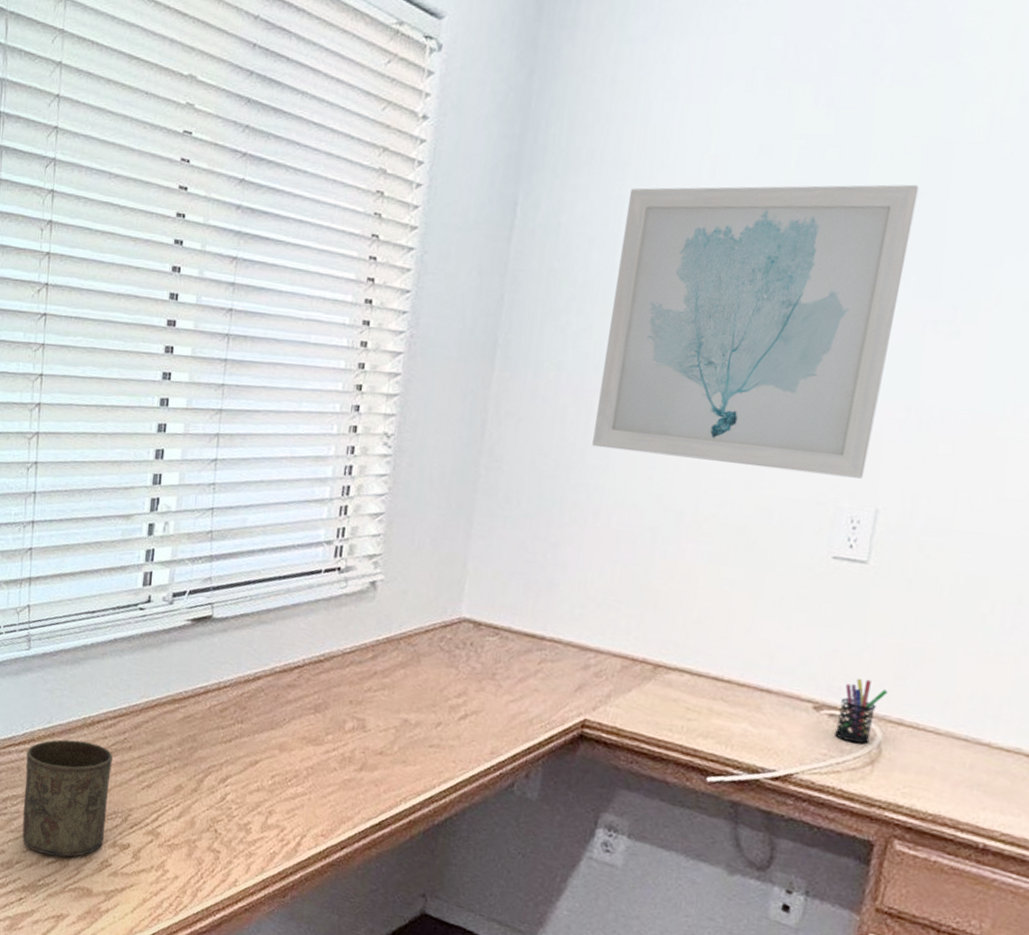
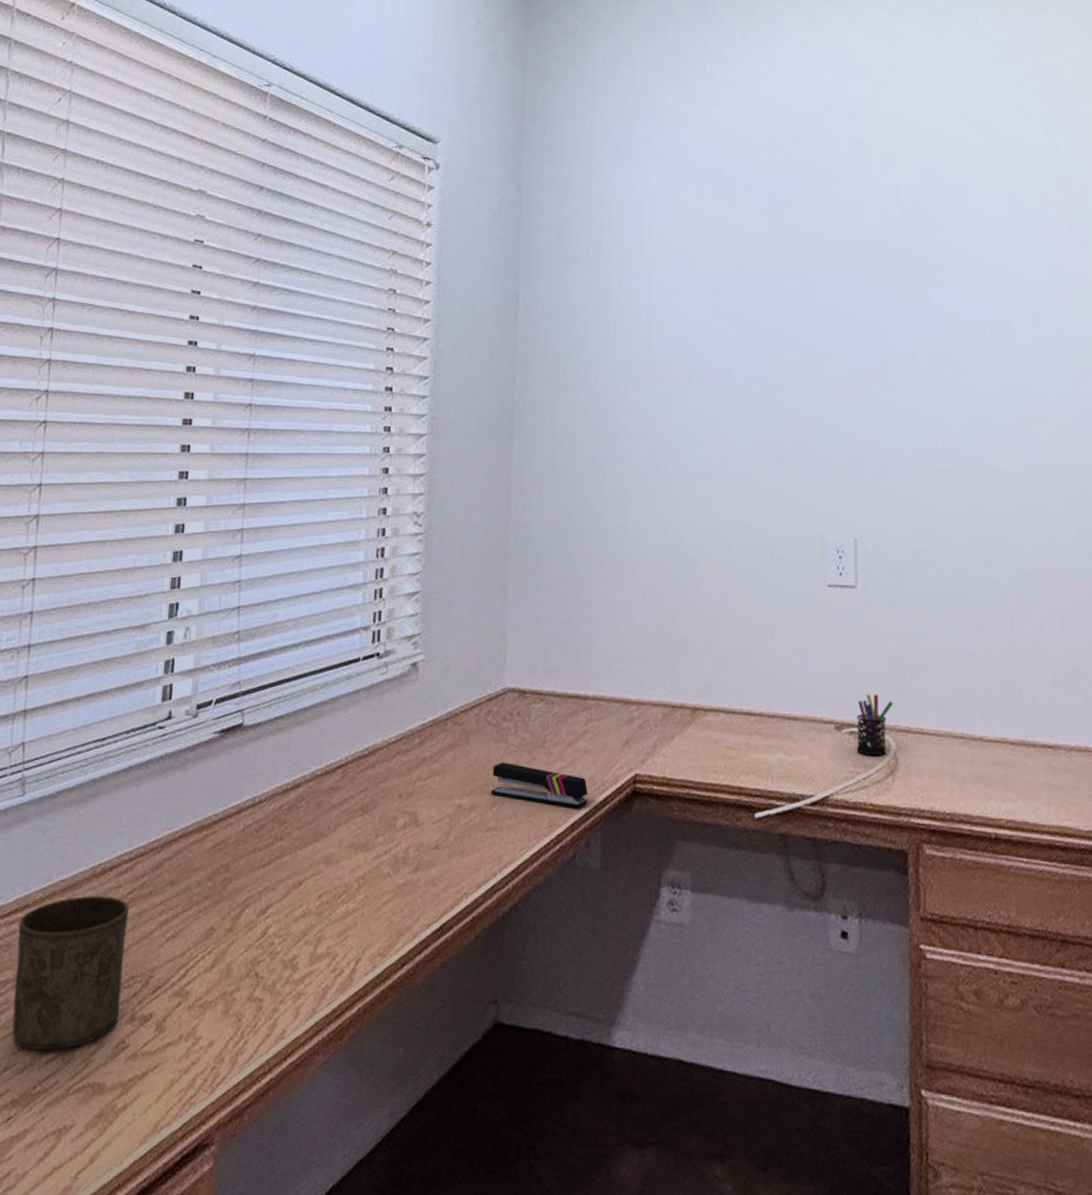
stapler: none [436,686,534,742] -> present [490,762,588,809]
wall art: present [592,184,919,479] -> none [610,270,841,513]

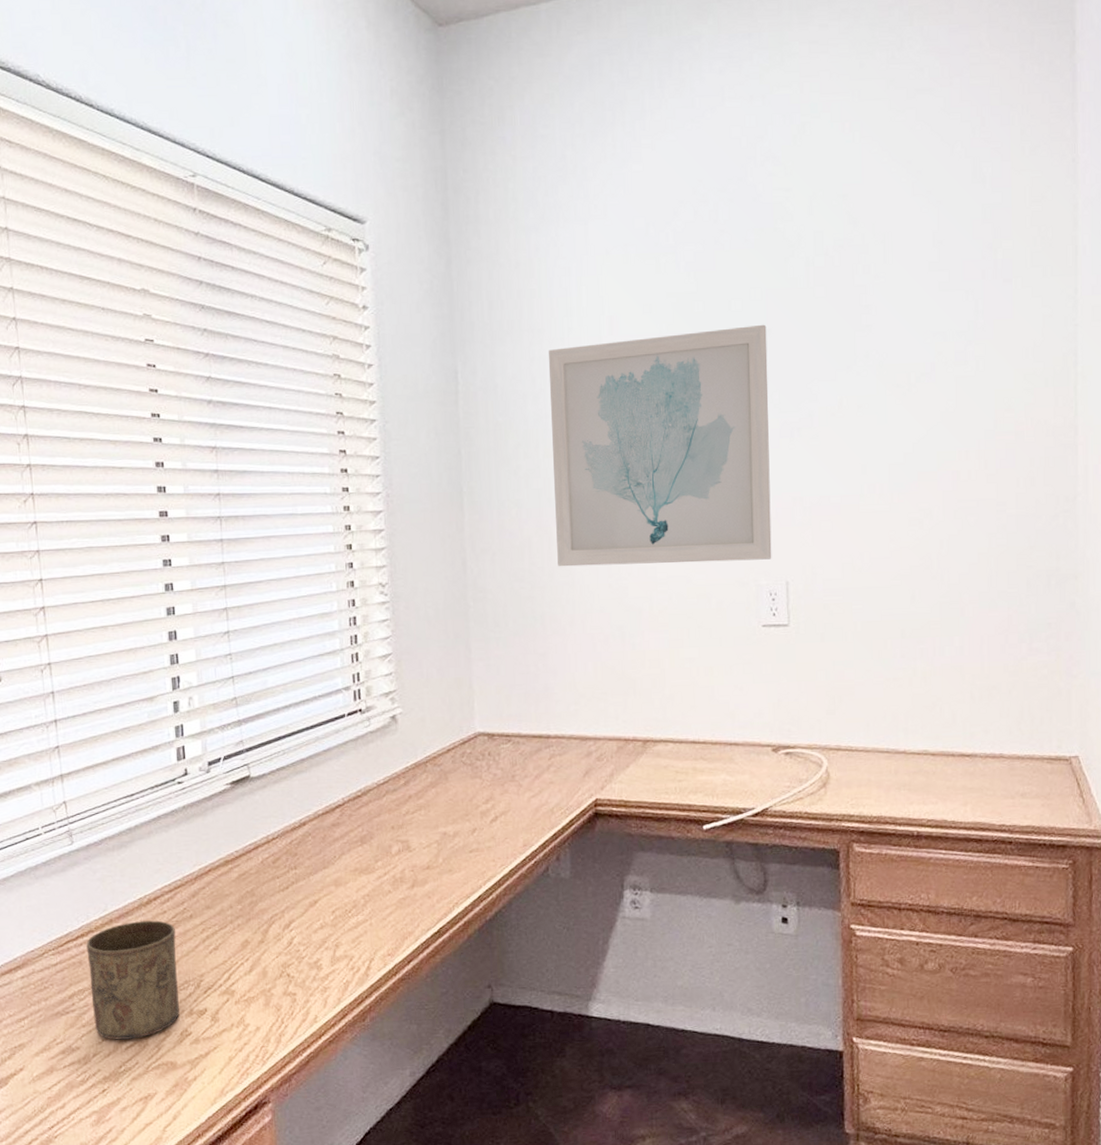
stapler: present [490,762,588,809] -> none [470,795,556,830]
wall art: none [610,270,841,513] -> present [548,324,772,567]
pen holder: present [857,694,893,756] -> none [792,719,824,773]

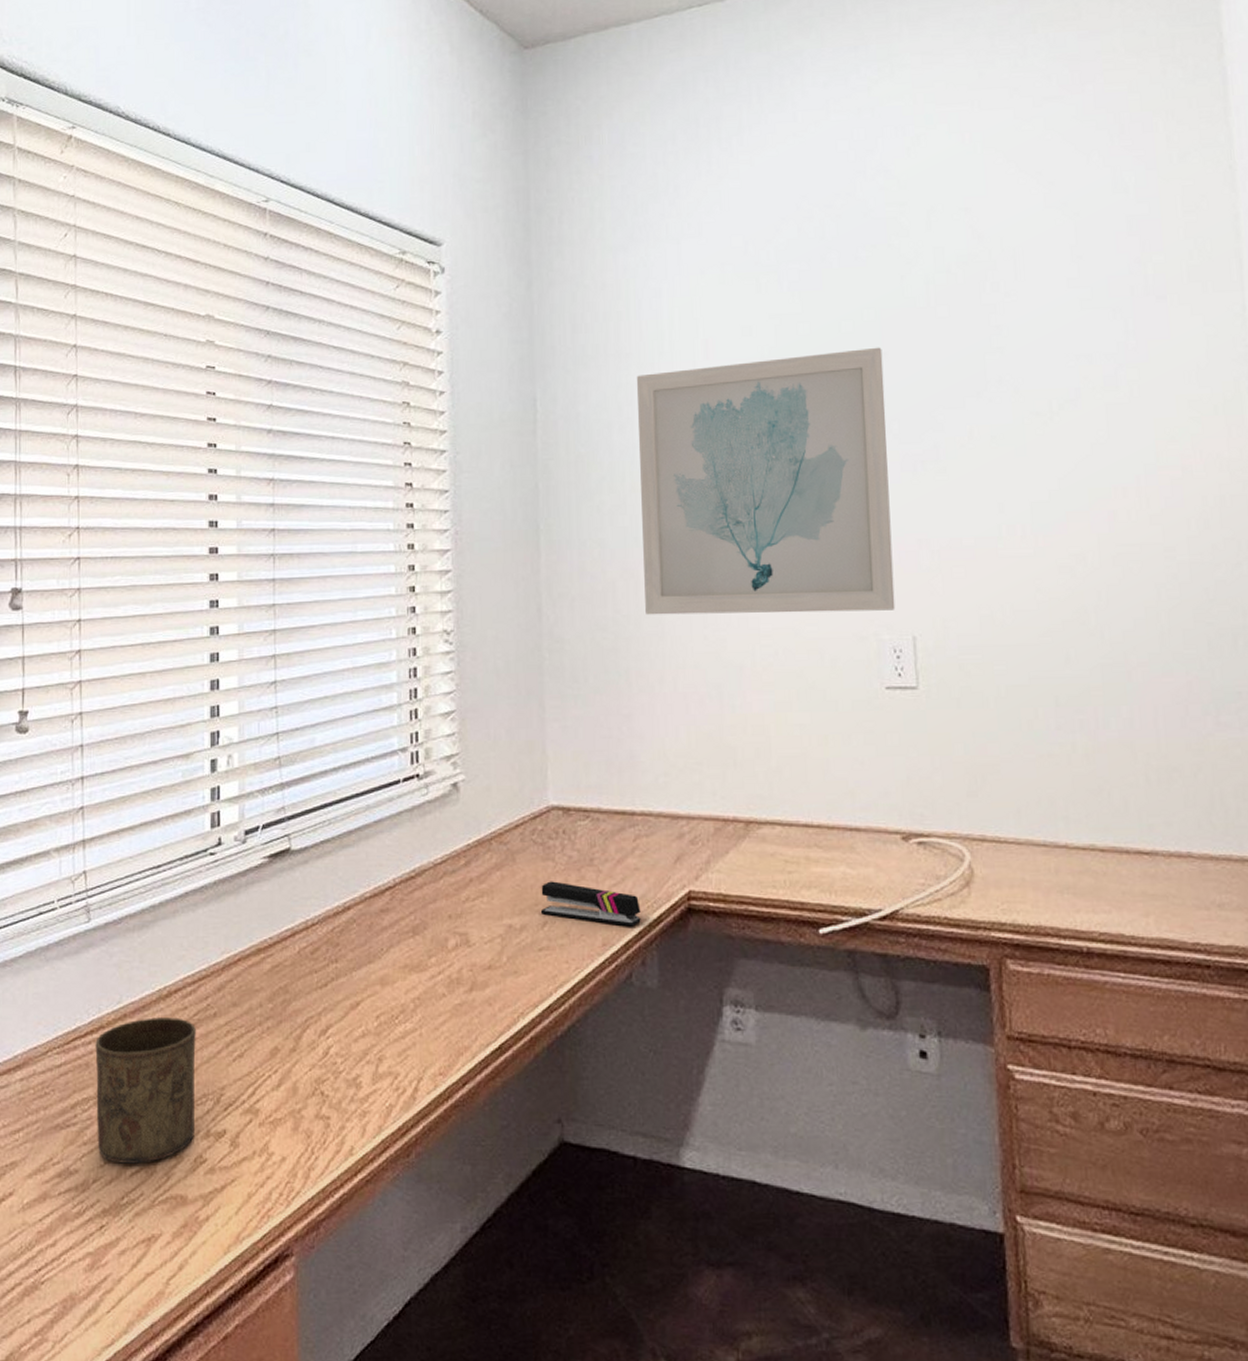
stapler: none [470,795,556,830] -> present [540,881,641,927]

